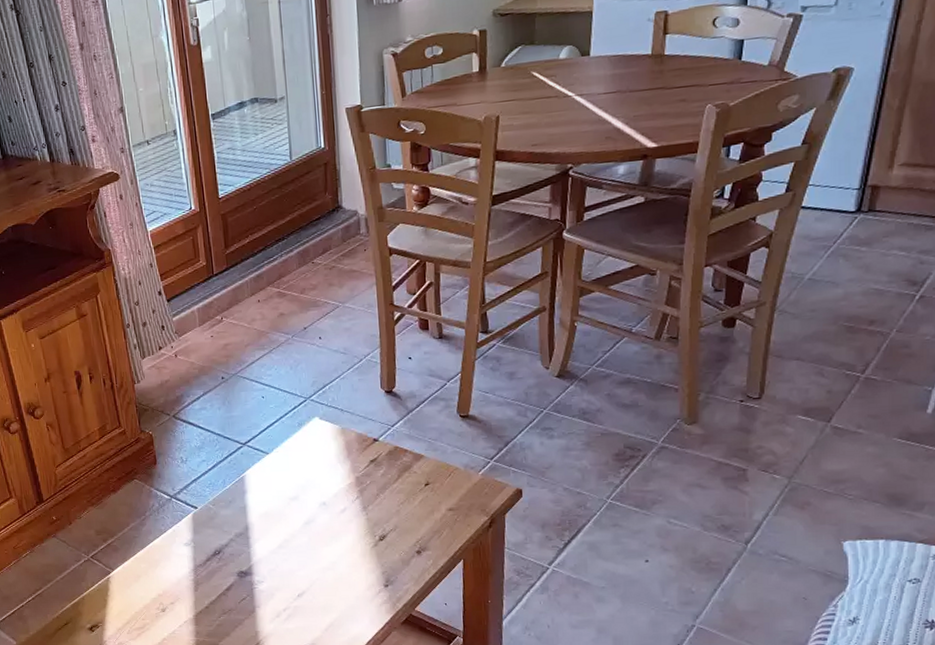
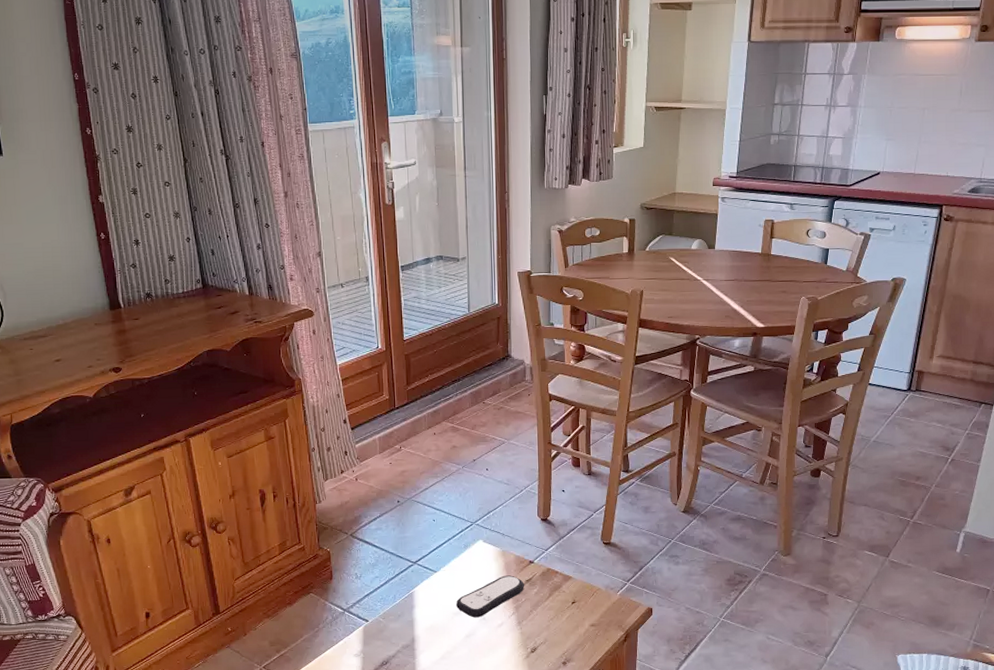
remote control: none [291,455,370,503] -> present [455,575,525,618]

